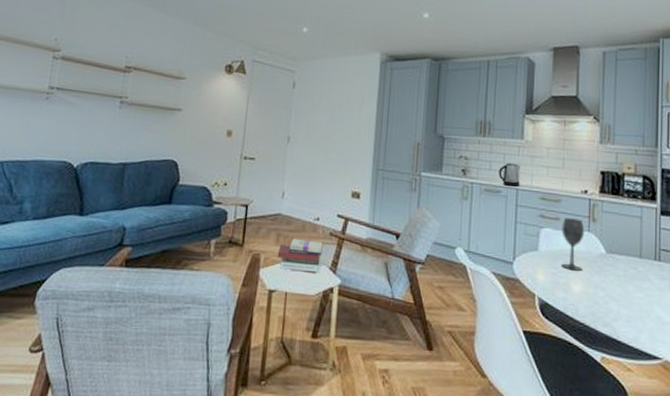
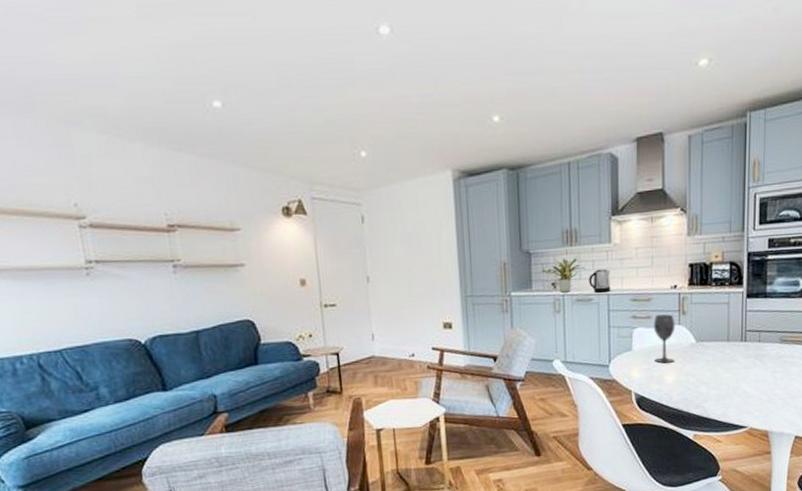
books: present [277,239,323,274] -> none [378,376,424,408]
potted plant: none [453,147,497,181] -> present [542,256,586,293]

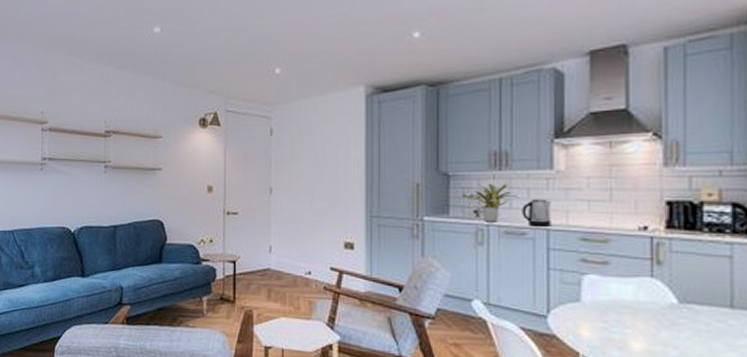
wine glass: present [653,314,675,364] -> none [612,261,646,325]

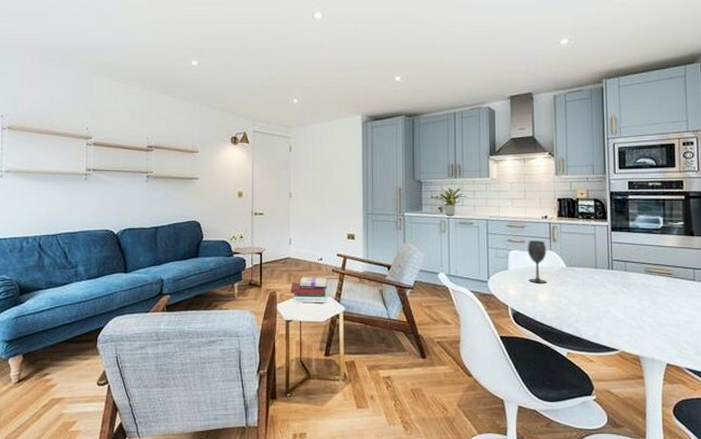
books: none [270,294,317,331] -> present [290,277,327,305]
kettle: present [522,199,551,228] -> none [470,198,489,219]
wine glass: none [612,261,646,325] -> present [527,240,547,283]

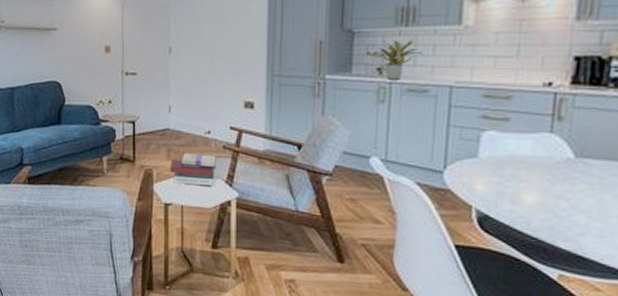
wine glass: present [527,240,547,283] -> none [509,118,546,179]

